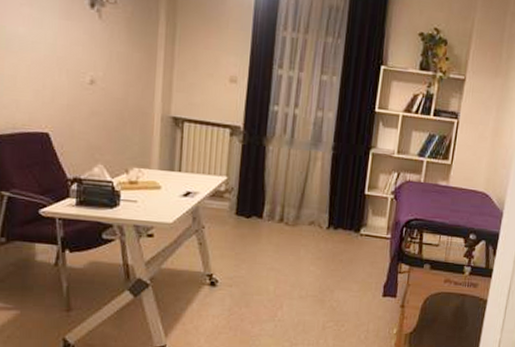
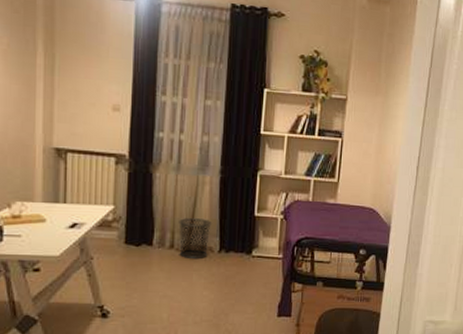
waste bin: none [288,192,322,234] -> present [178,218,212,258]

